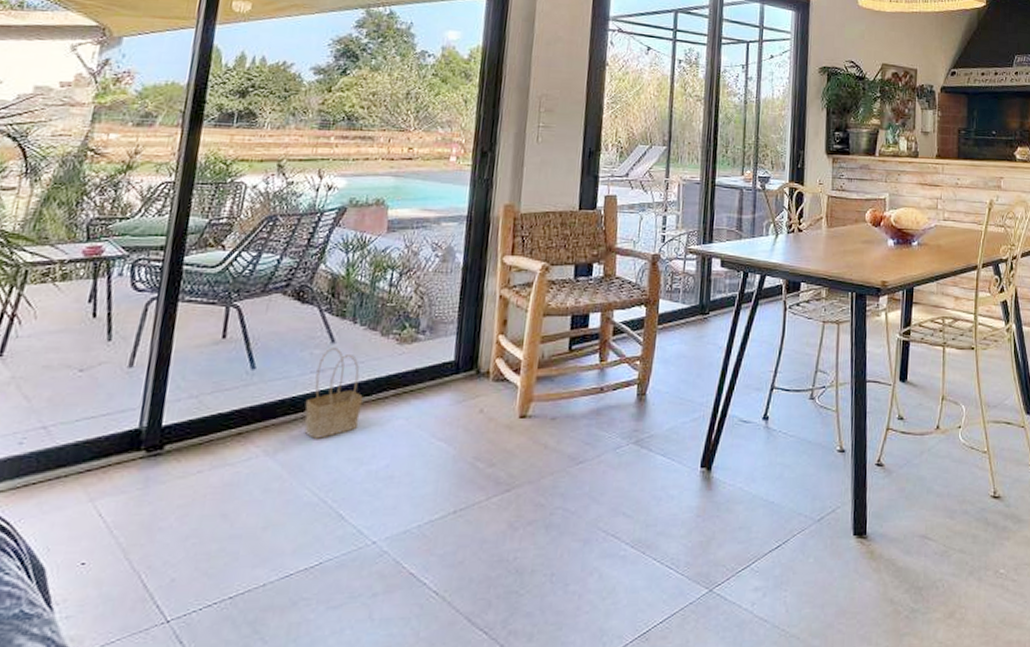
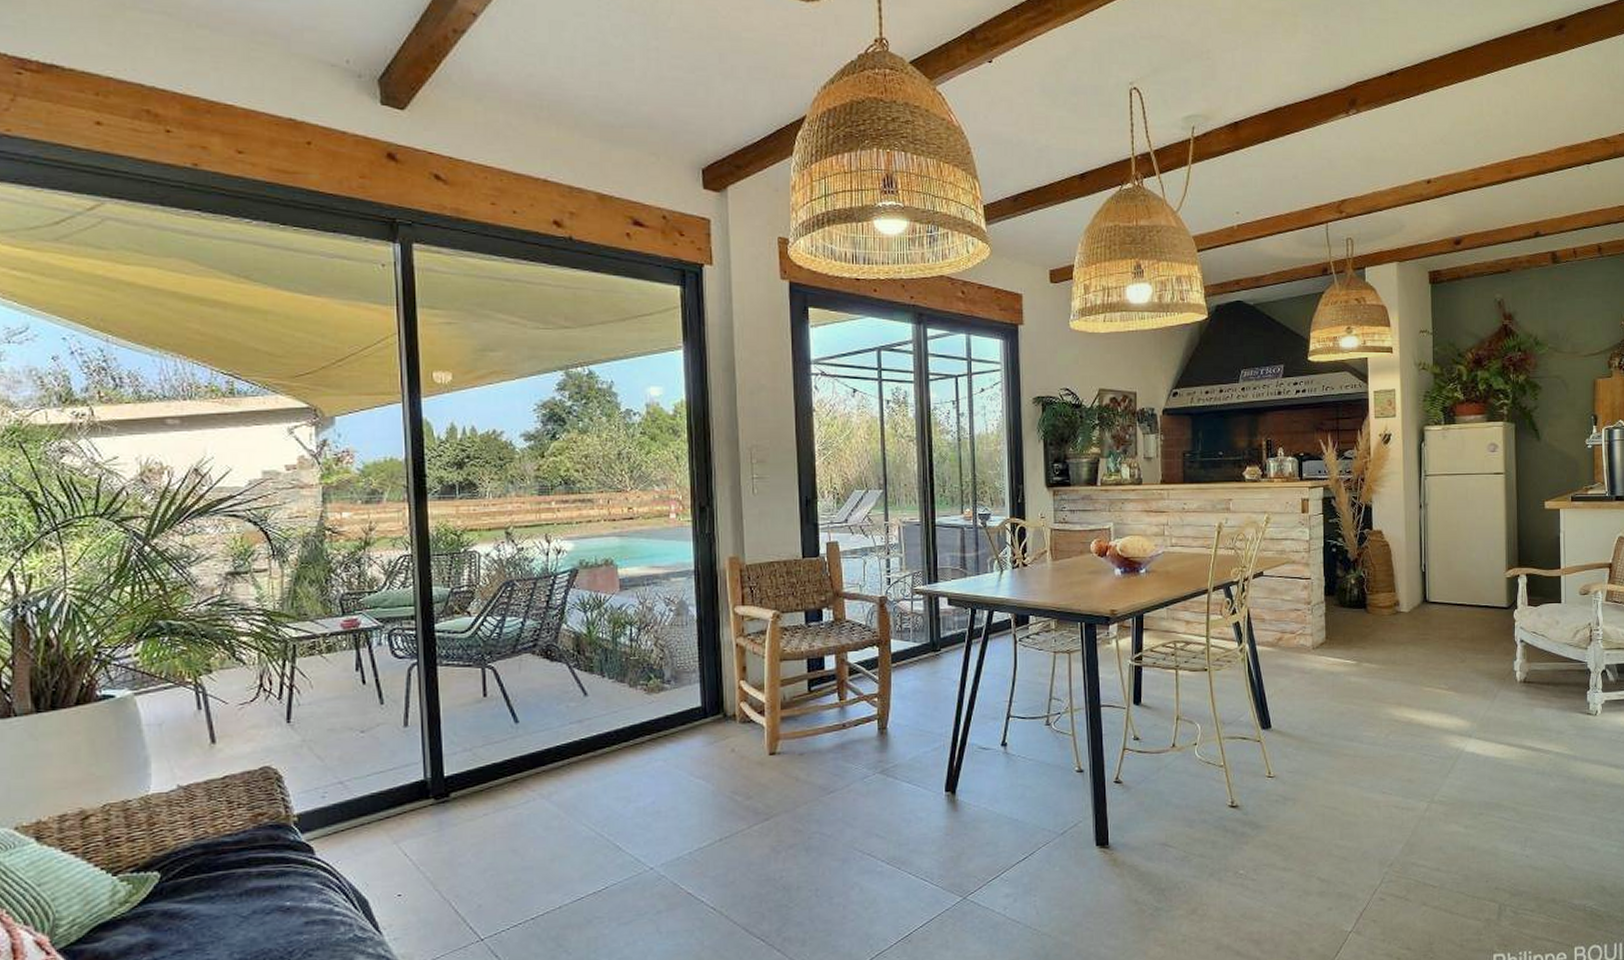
basket: present [304,347,363,439] -> none [569,699,621,782]

